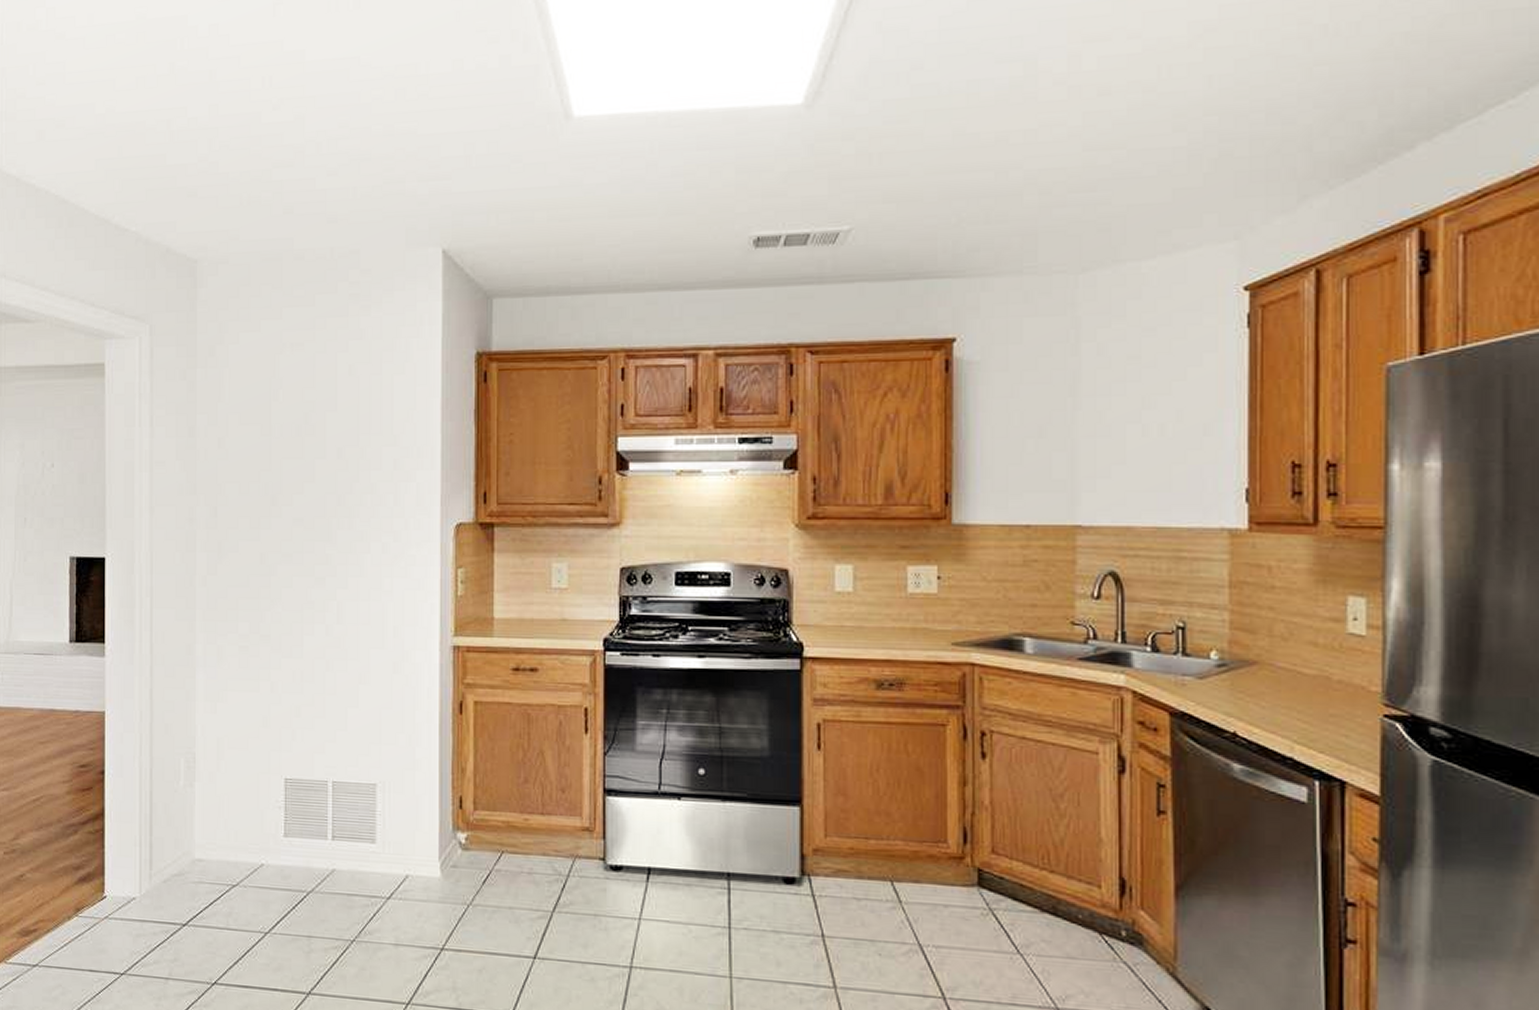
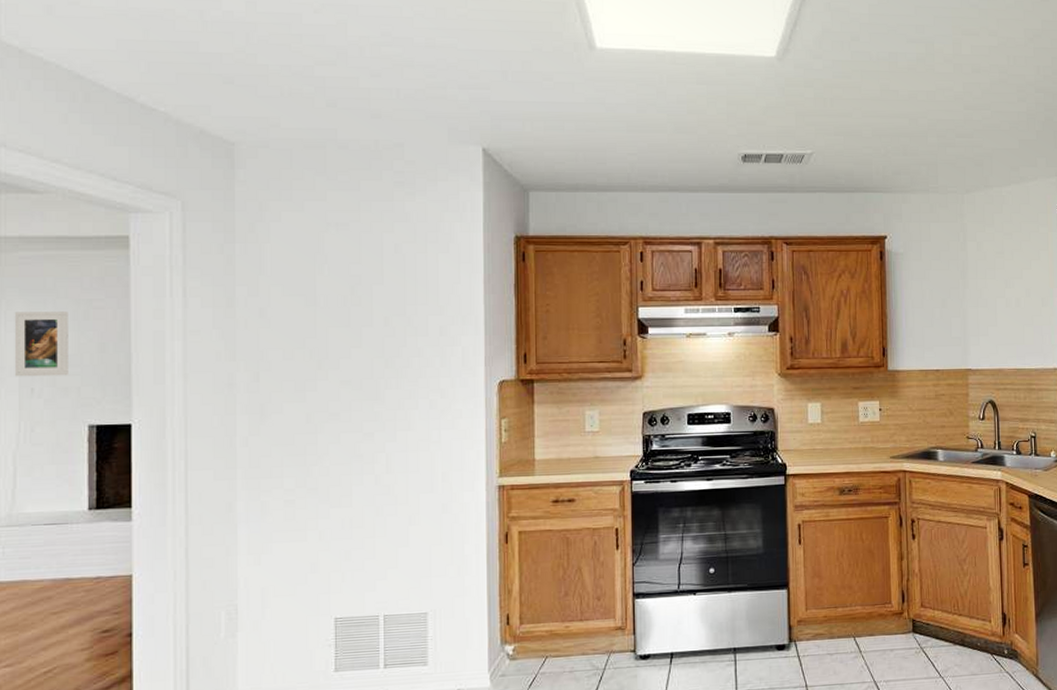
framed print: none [11,441,54,506] -> present [14,311,68,377]

